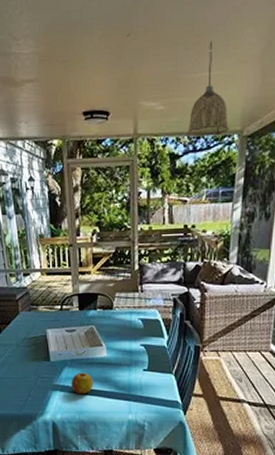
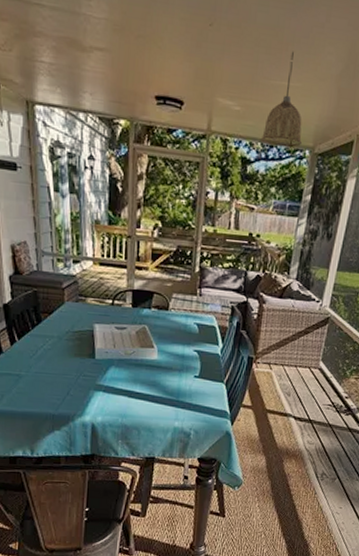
fruit: present [71,372,93,394] -> none [116,373,141,397]

